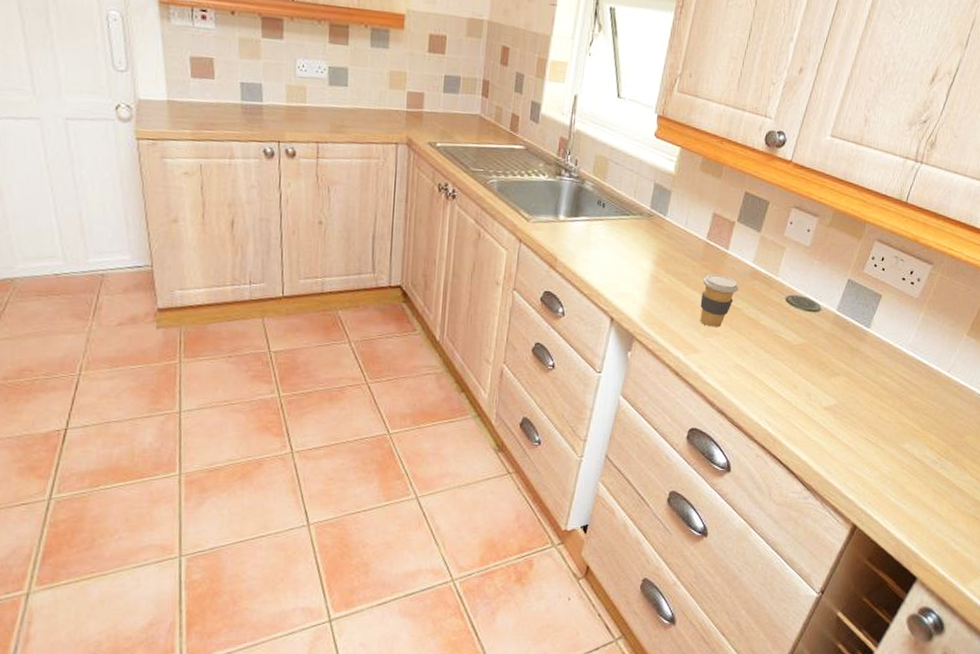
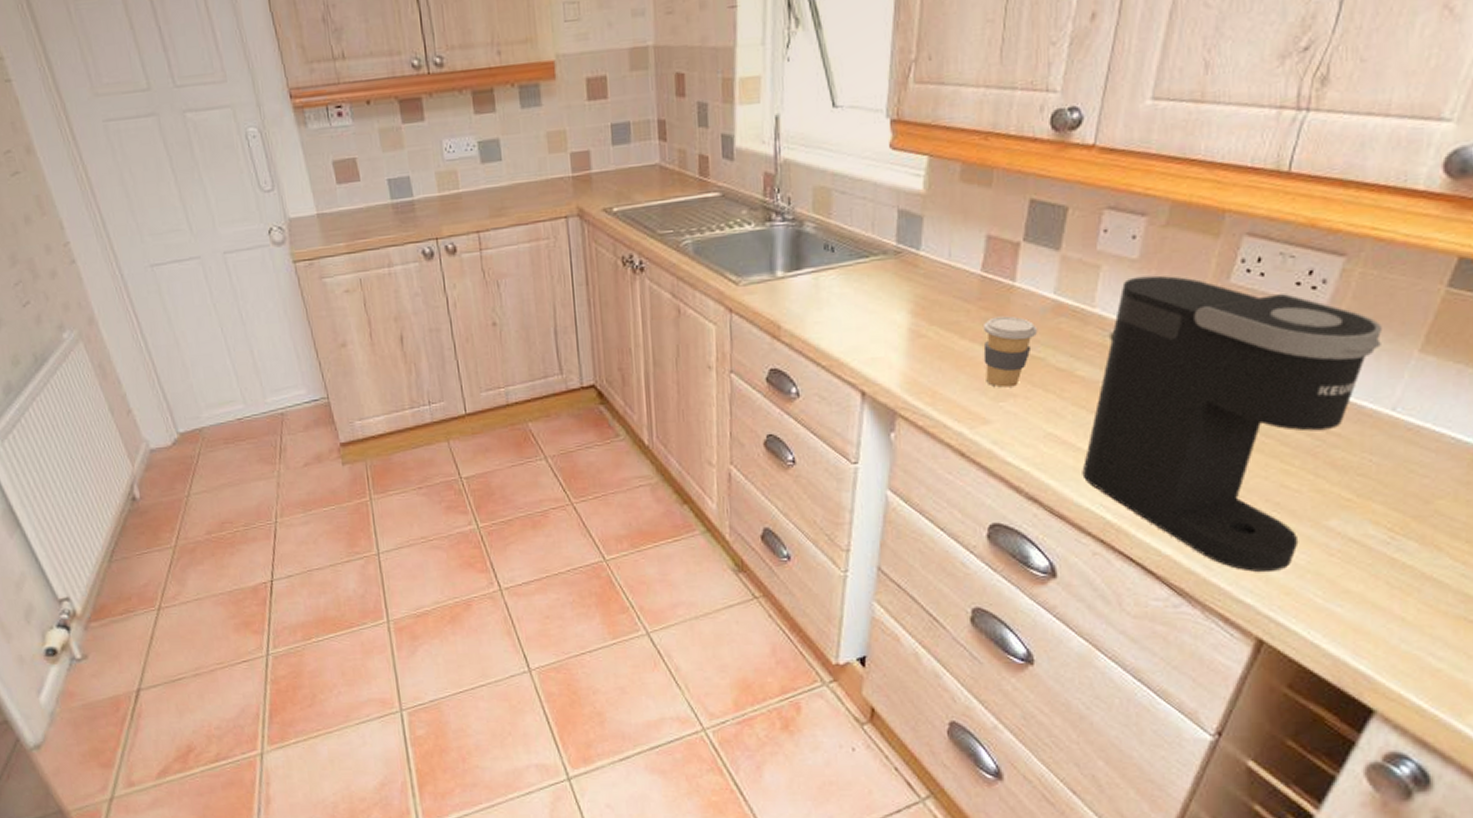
coffee maker: none [756,259,949,478] -> present [1082,275,1383,573]

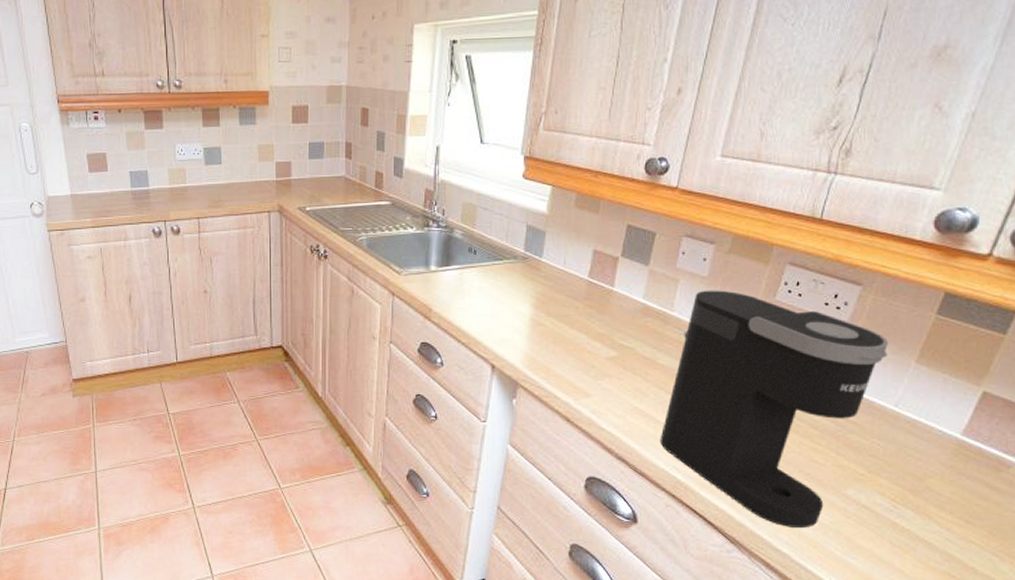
coffee cup: present [982,316,1038,388] -> none [587,313,630,369]

